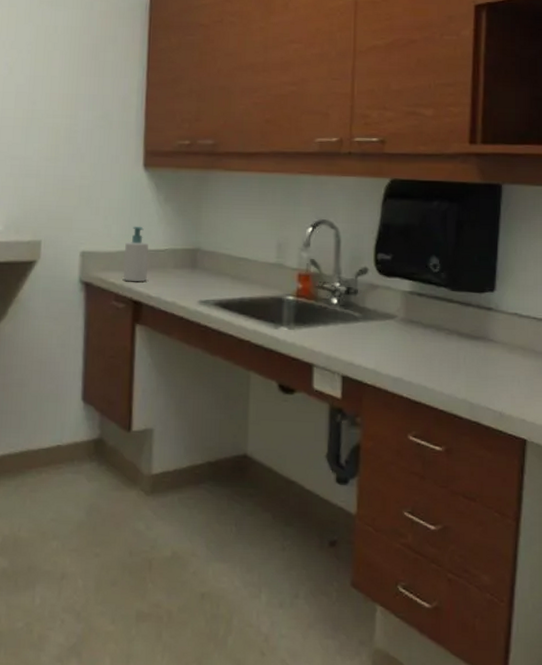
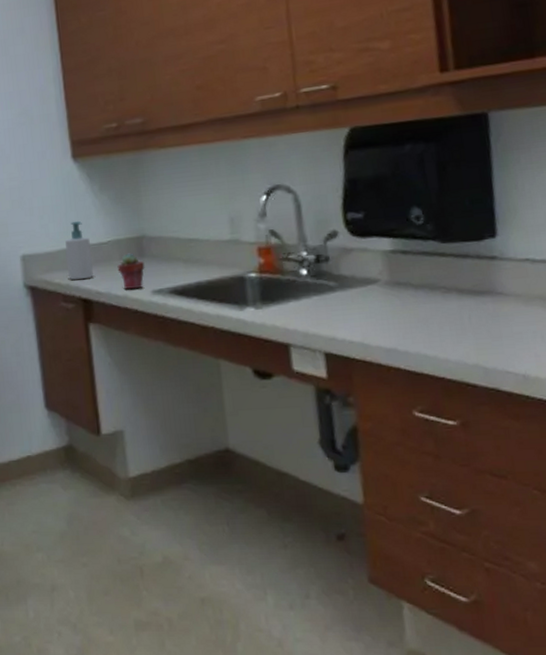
potted succulent: none [170,263,196,297] -> present [117,253,145,289]

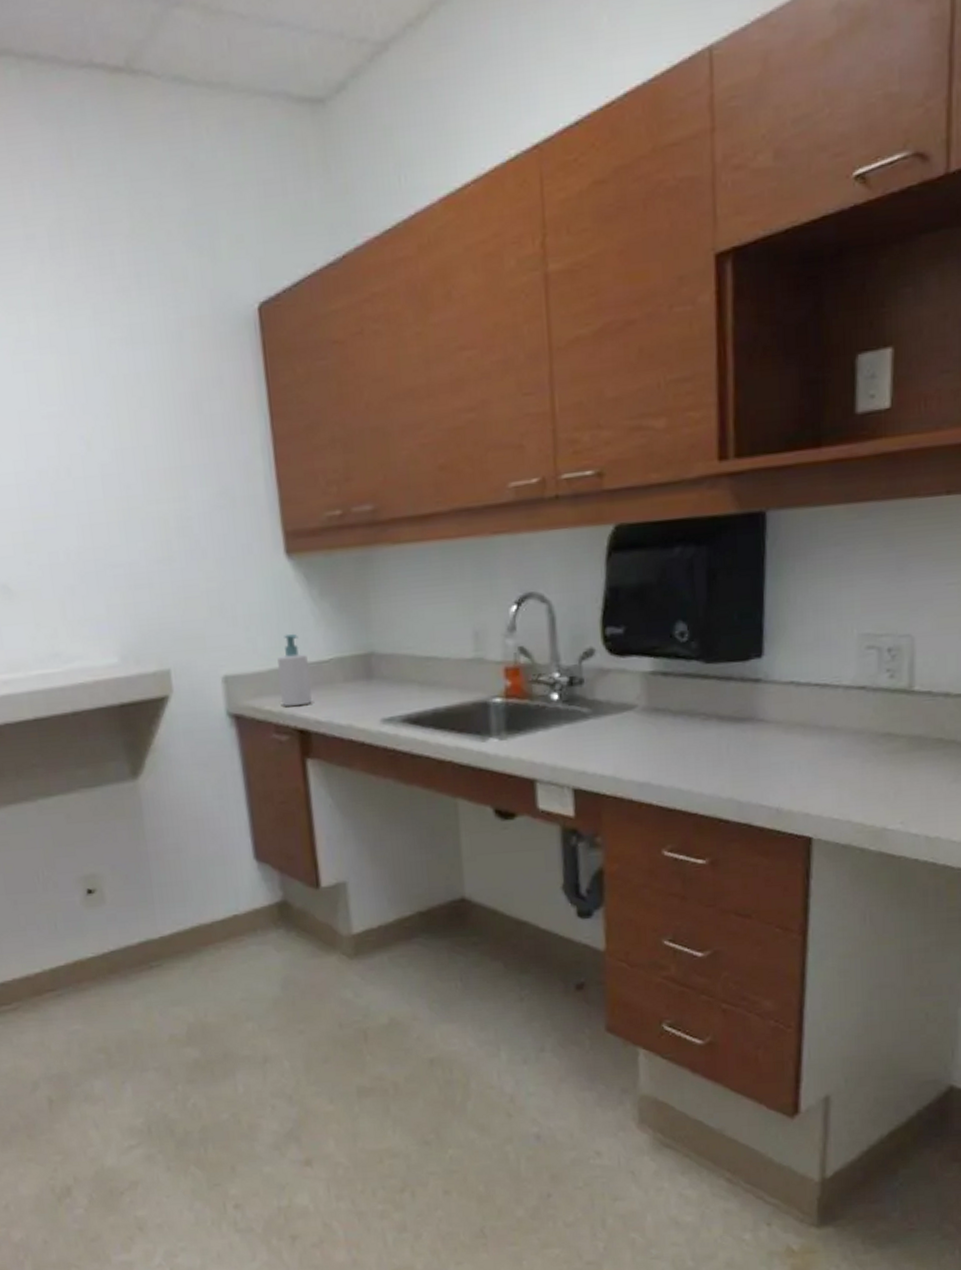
potted succulent: present [117,253,145,289] -> none [340,674,374,717]

